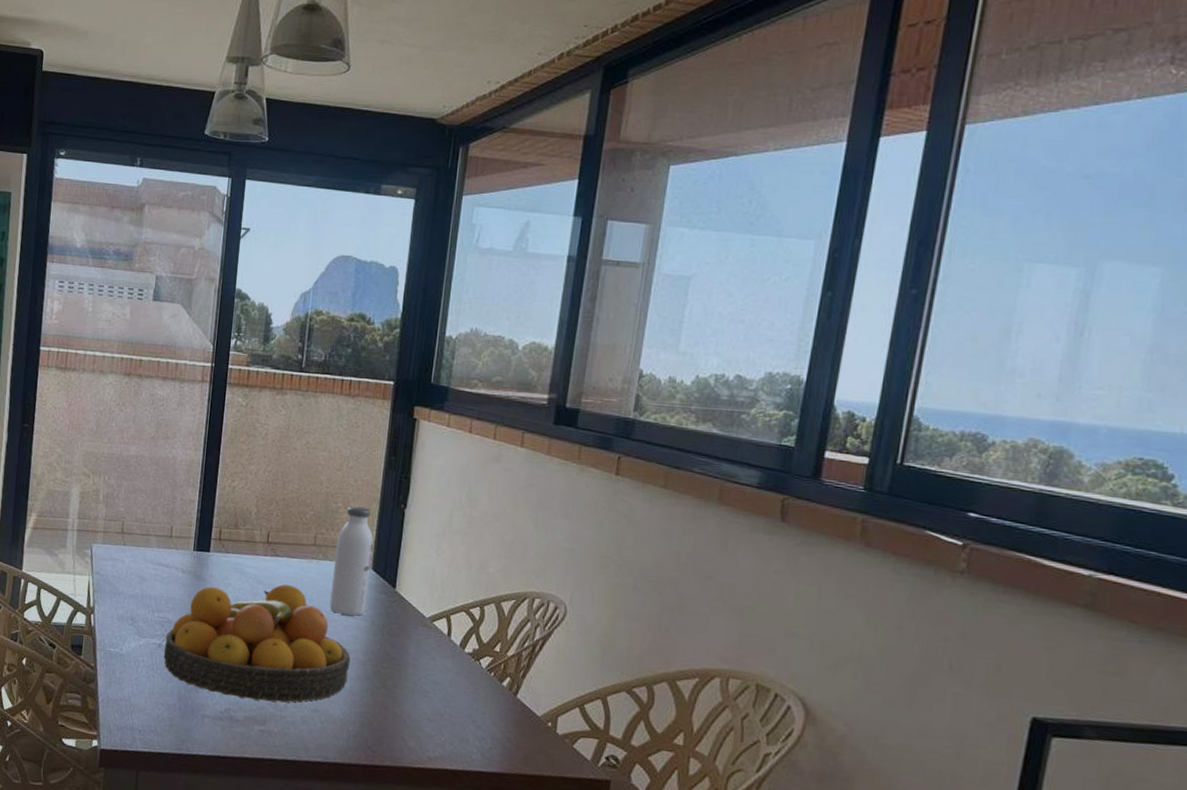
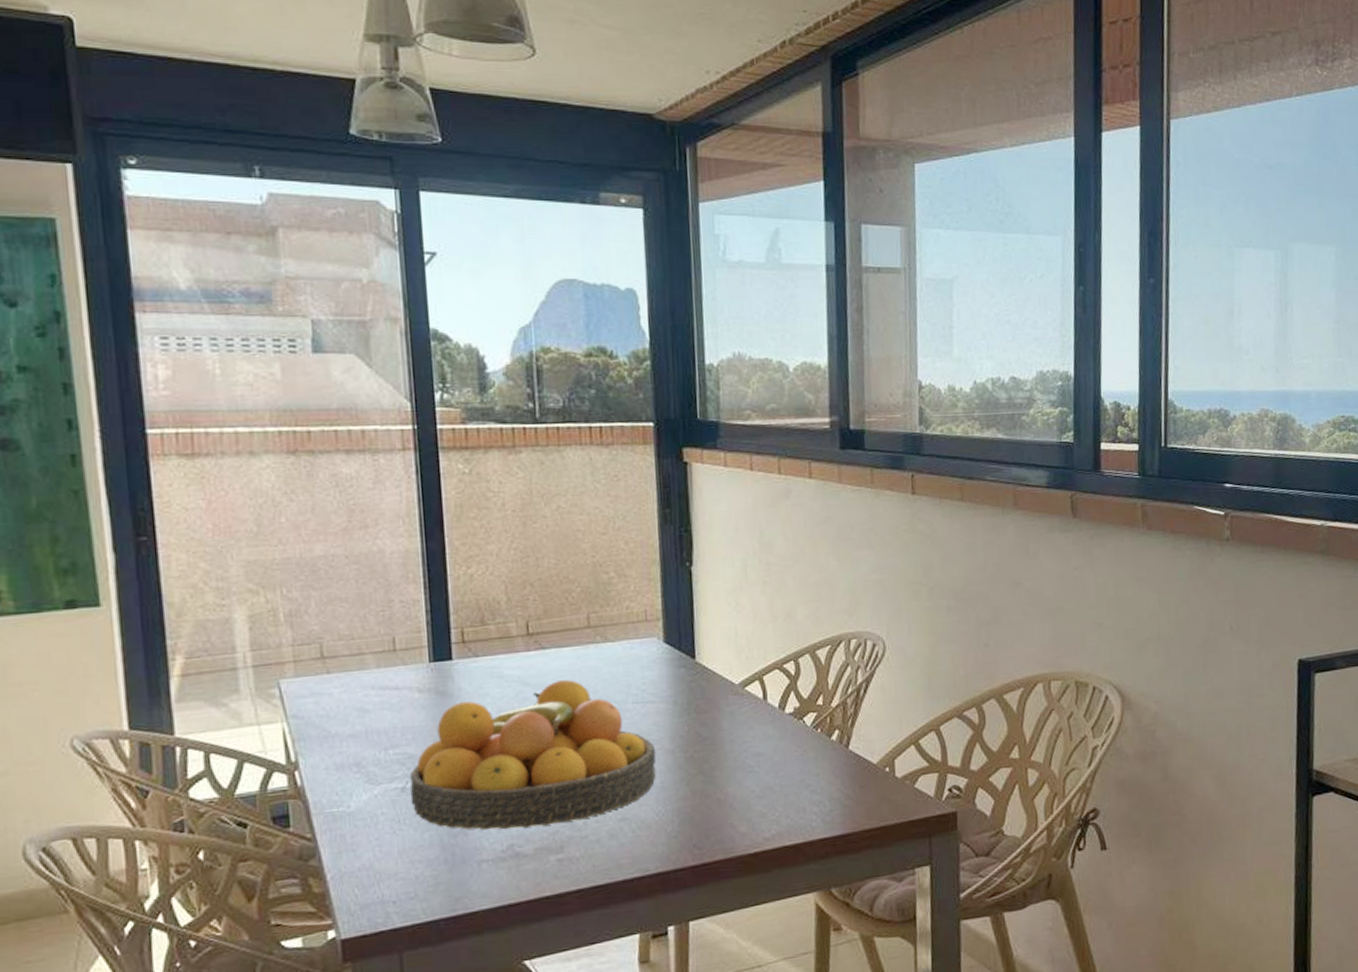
water bottle: present [329,506,374,616] -> none [615,572,664,702]

